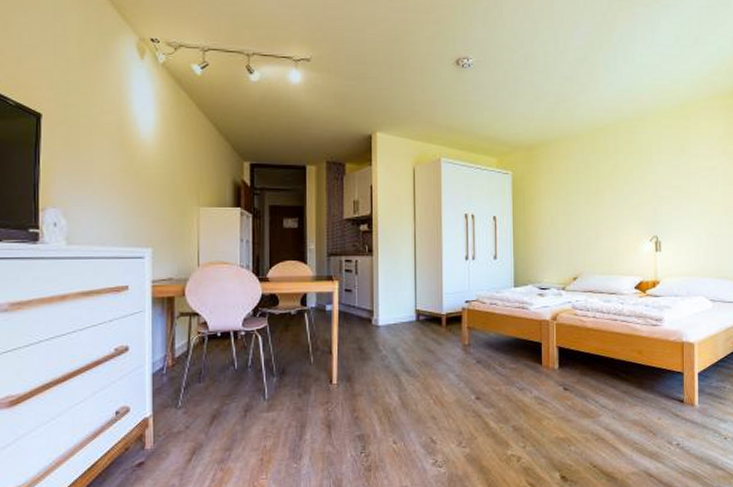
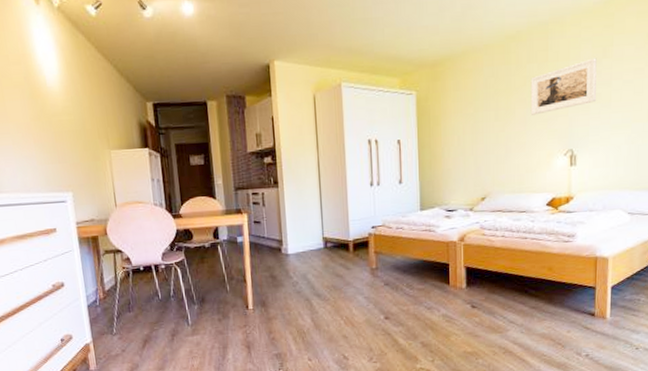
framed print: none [618,154,676,201] -> present [530,58,597,115]

